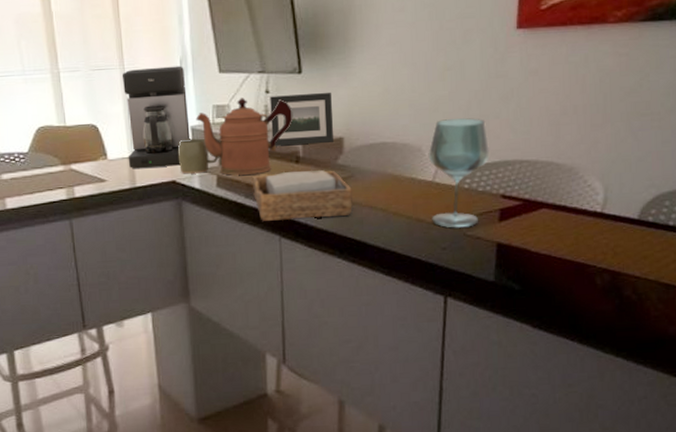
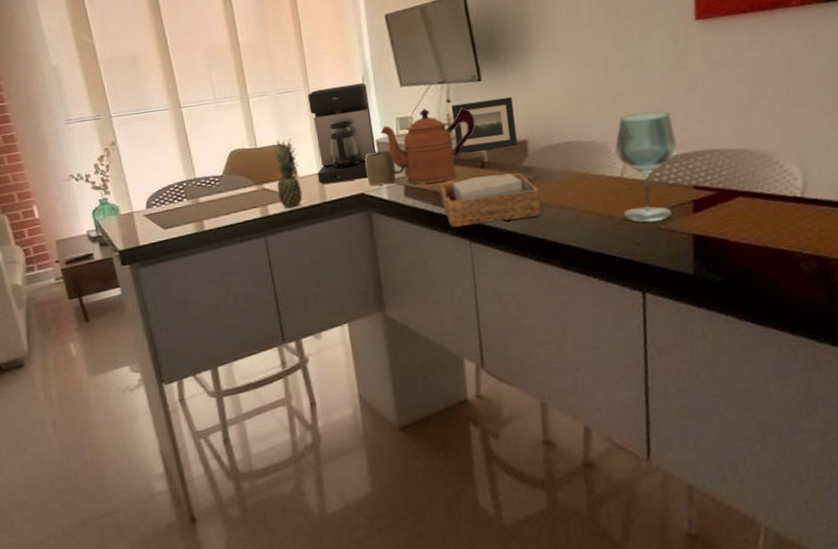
fruit: none [82,118,112,192] -> present [272,138,303,208]

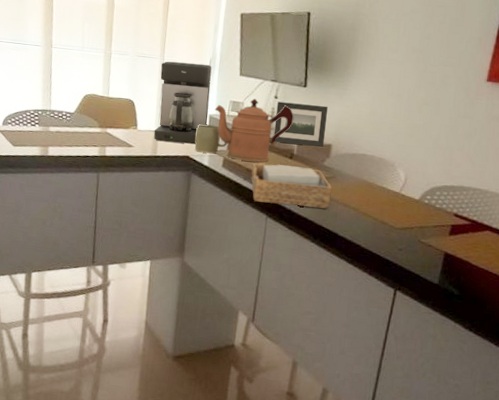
fruit: present [272,138,303,208] -> none [117,94,141,154]
wine glass: present [614,111,678,223] -> none [394,144,451,236]

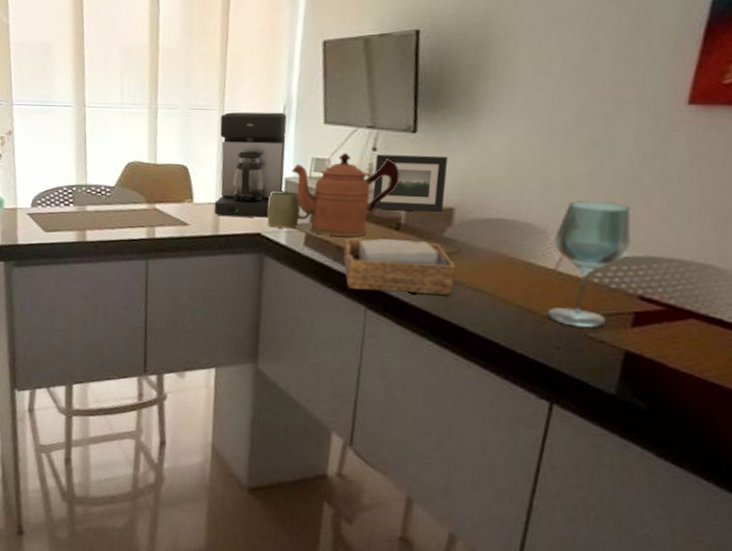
wine glass: none [394,144,451,236] -> present [547,201,633,328]

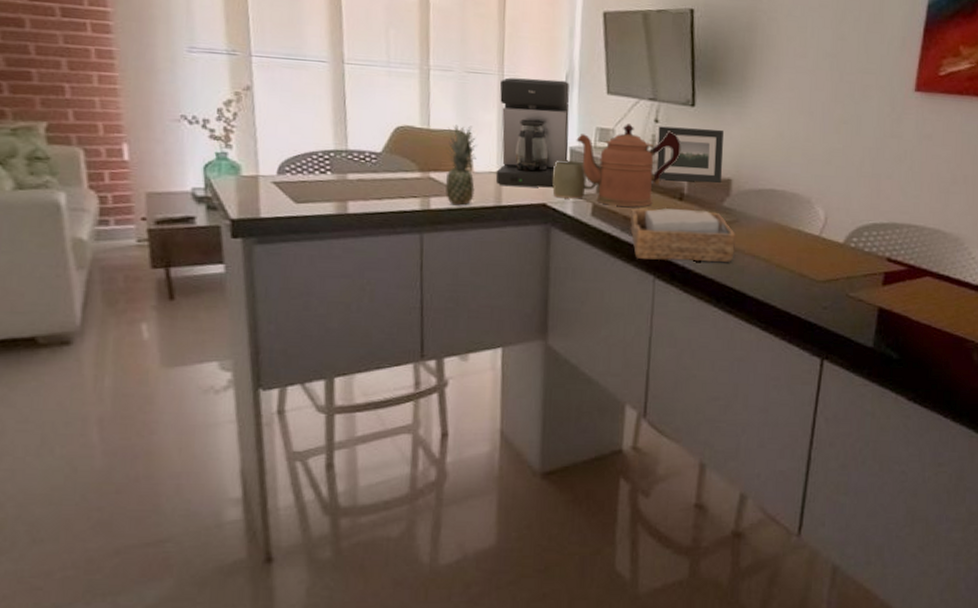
fruit: none [168,159,197,235] -> present [445,125,477,206]
wine glass: present [547,201,633,328] -> none [815,173,880,288]

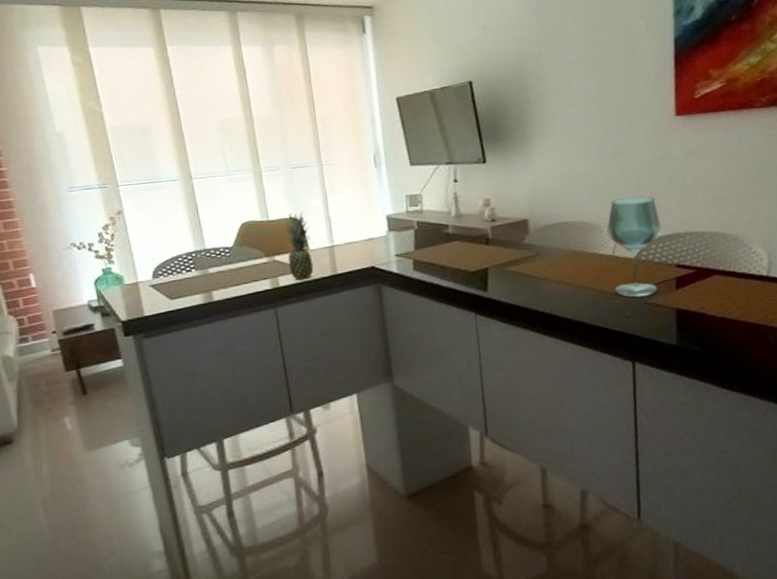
coffee maker: present [495,77,570,188] -> none [320,161,387,257]
mug: present [552,160,597,199] -> none [375,226,414,260]
coffeepot: present [576,124,682,207] -> none [390,187,481,259]
napkin holder: present [630,208,737,263] -> none [447,249,541,300]
picture frame: present [656,126,724,184] -> none [458,178,520,230]
wine glass: none [815,173,880,288] -> present [606,196,662,298]

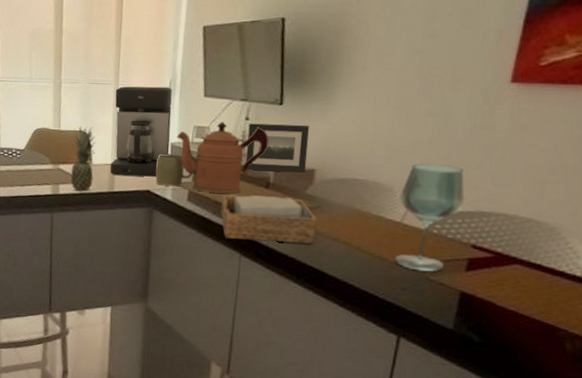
coffee maker: none [320,161,387,257] -> present [110,86,172,177]
mug: none [375,226,414,260] -> present [155,153,193,187]
coffeepot: none [390,187,481,259] -> present [176,122,269,194]
napkin holder: none [447,249,541,300] -> present [220,195,318,245]
picture frame: none [458,178,520,230] -> present [245,123,309,174]

